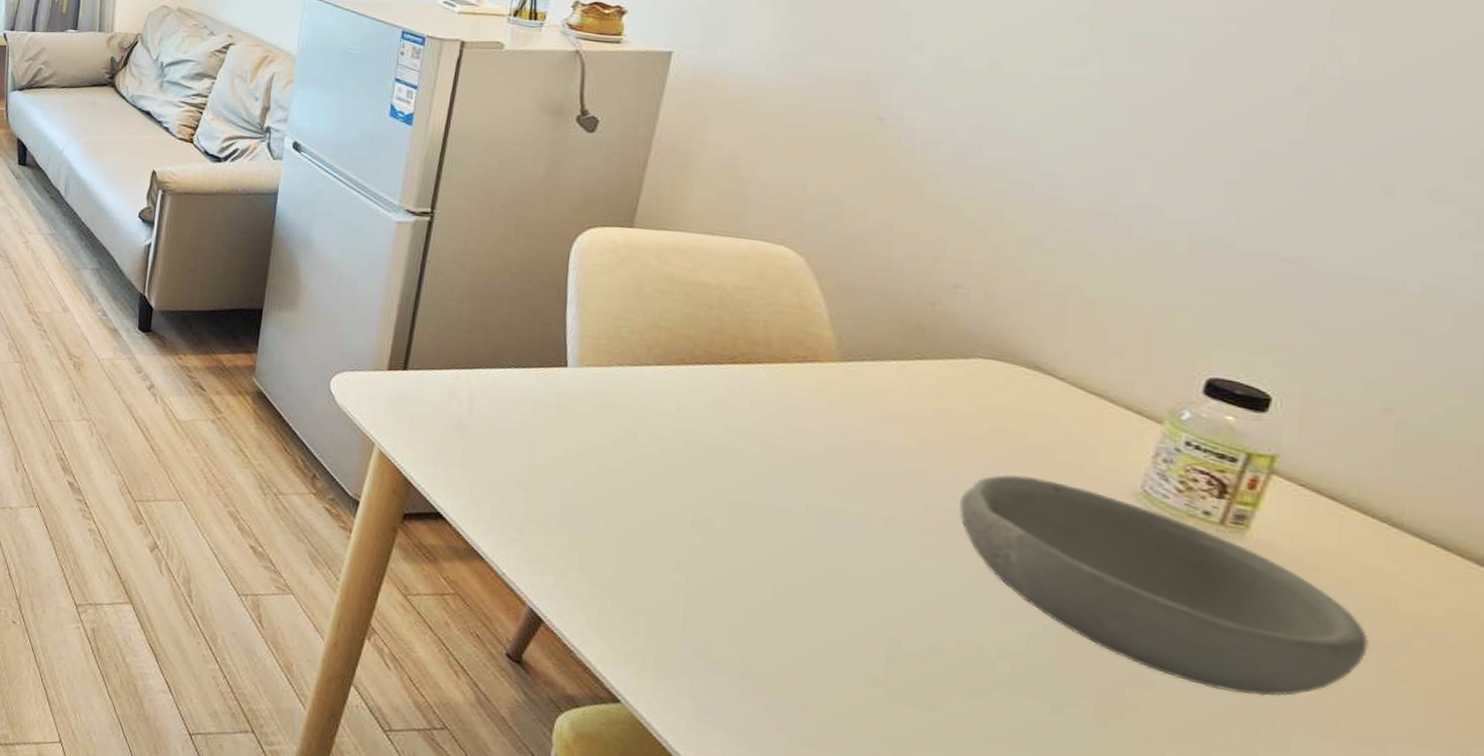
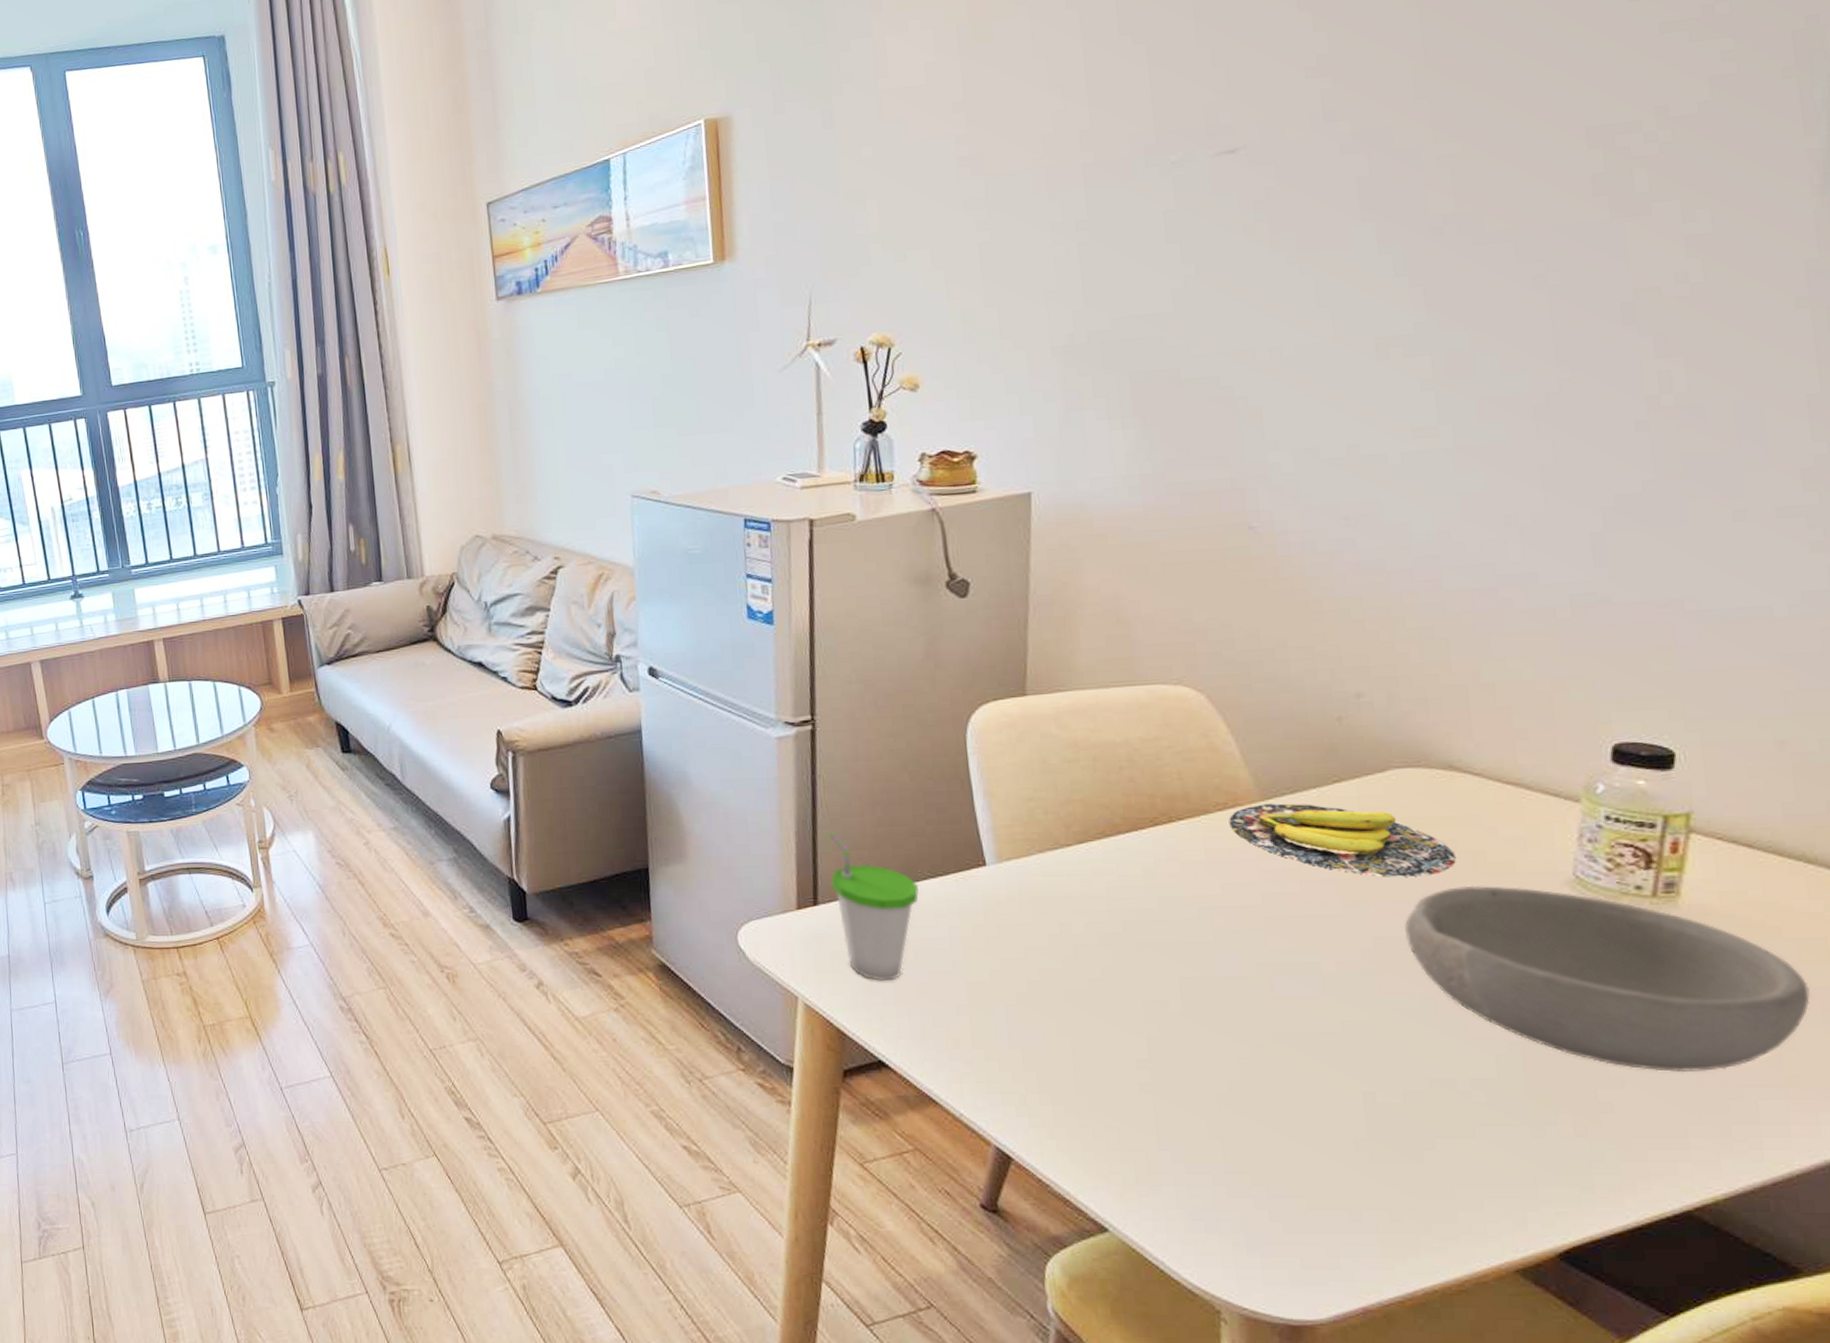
cup: none [422,310,501,447] -> present [828,831,919,981]
banana: none [805,364,1024,460] -> present [1229,803,1456,877]

